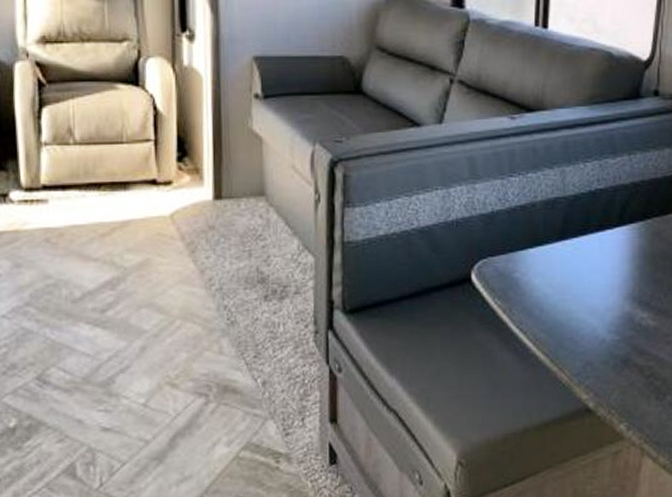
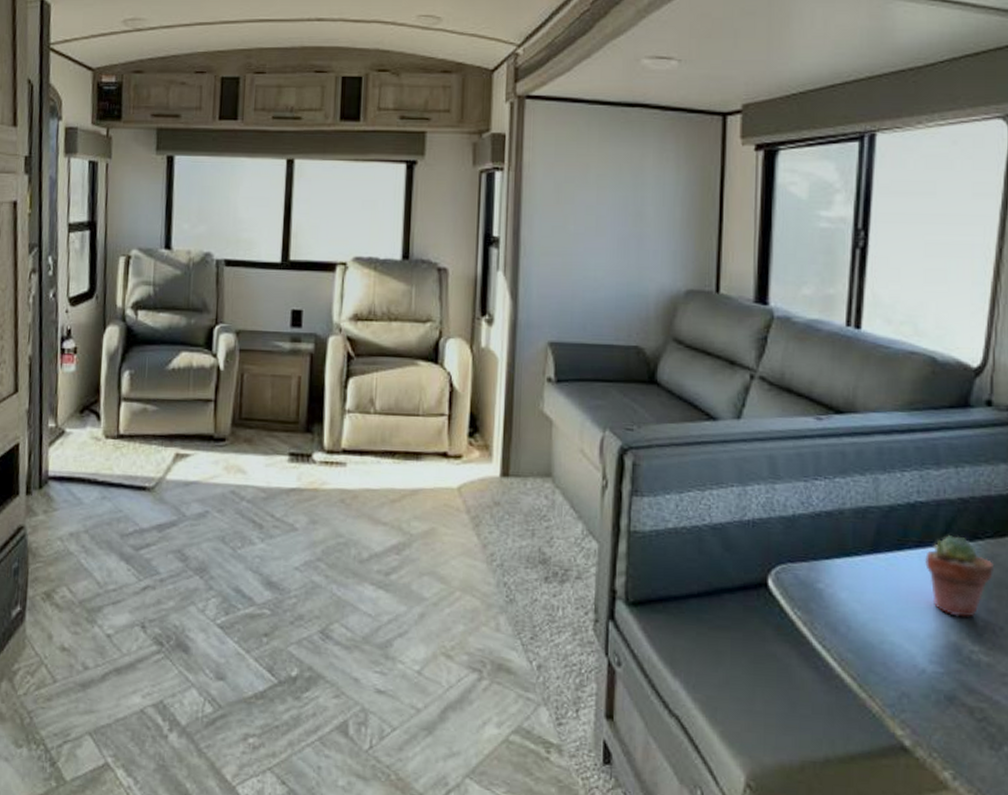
potted succulent: none [604,217,659,289] -> present [925,535,993,617]

